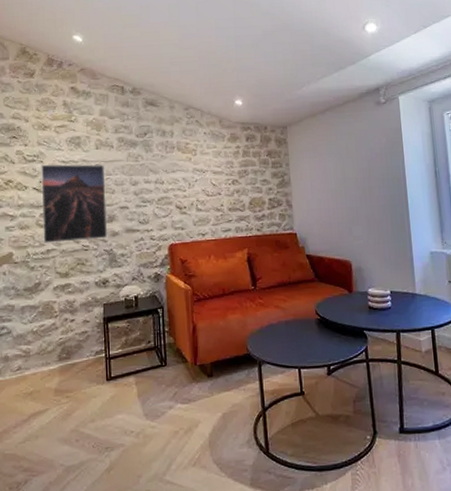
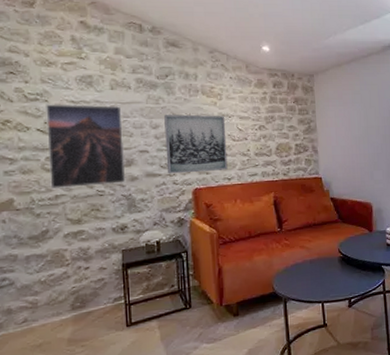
wall art: none [143,170,202,230] -> present [164,114,228,174]

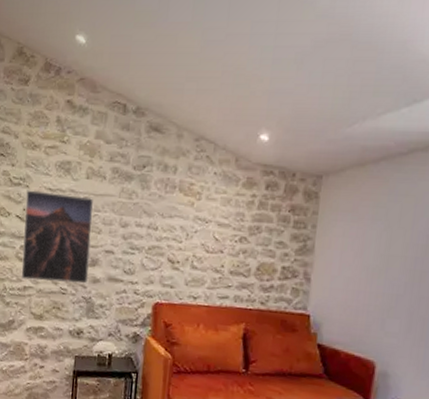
wall art: present [164,114,228,174] -> none [129,212,200,286]

